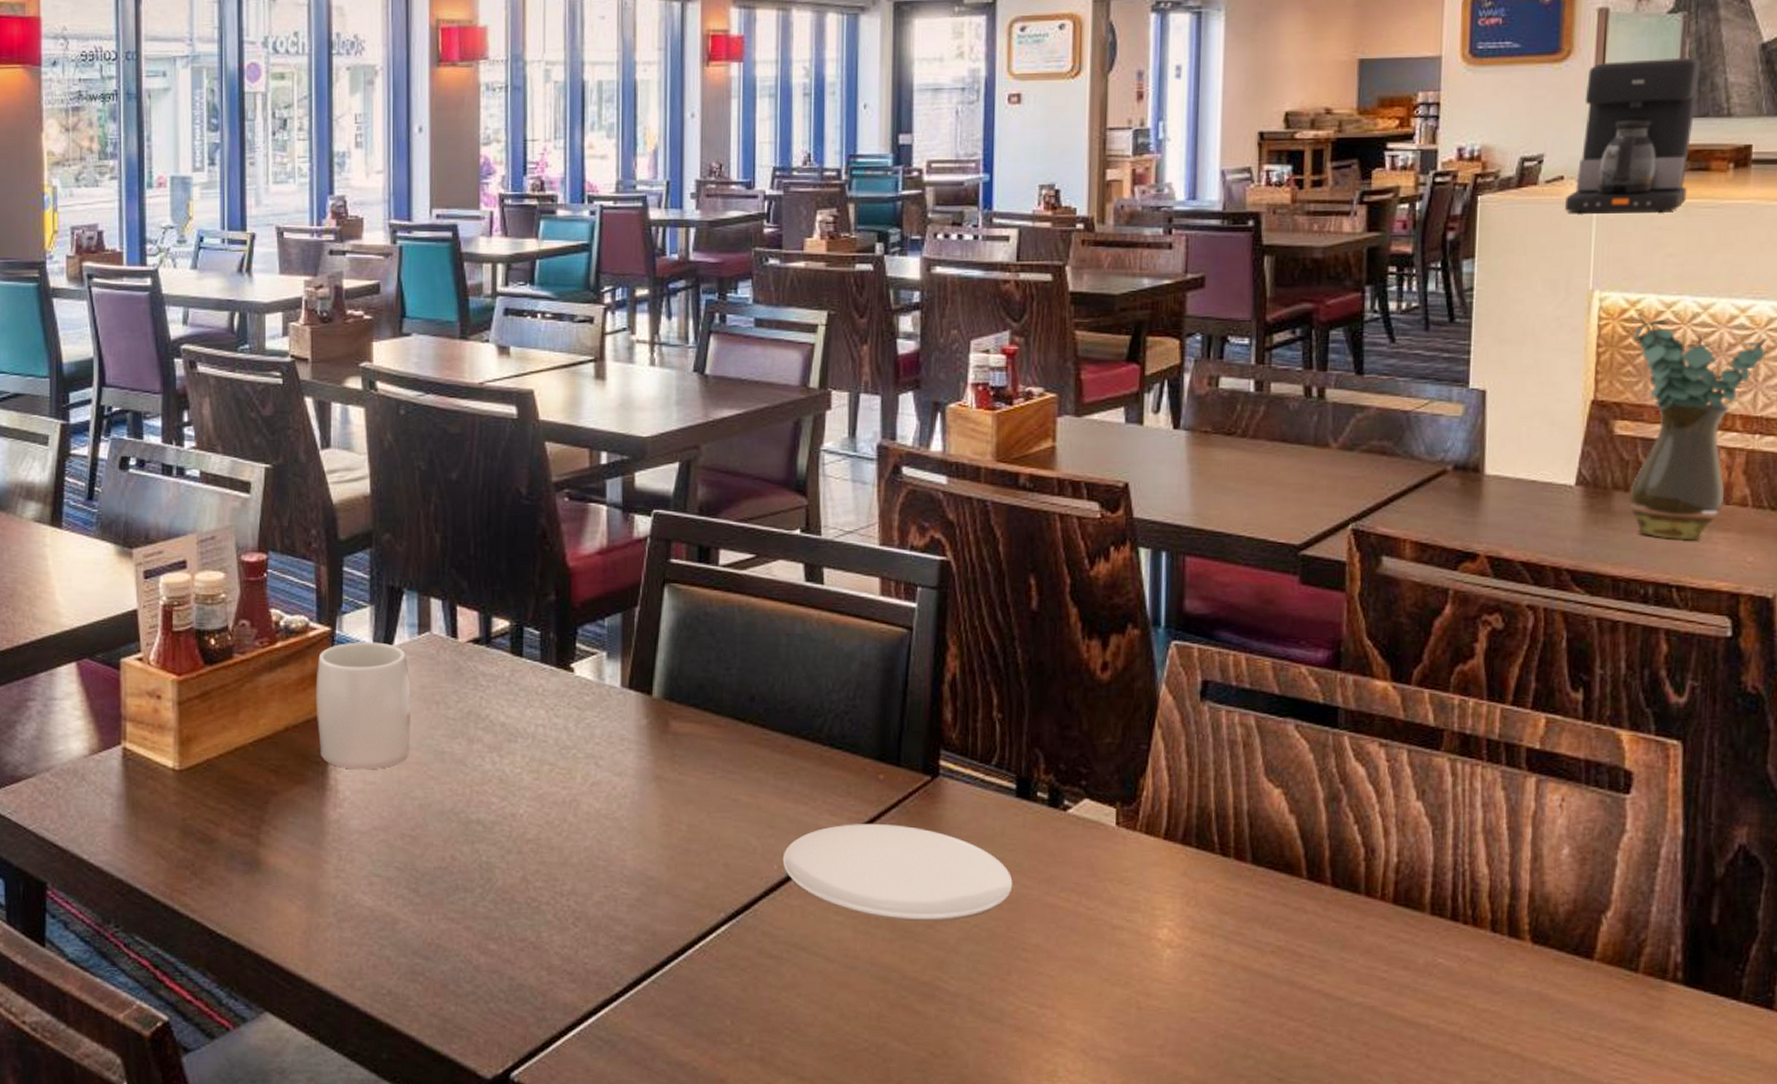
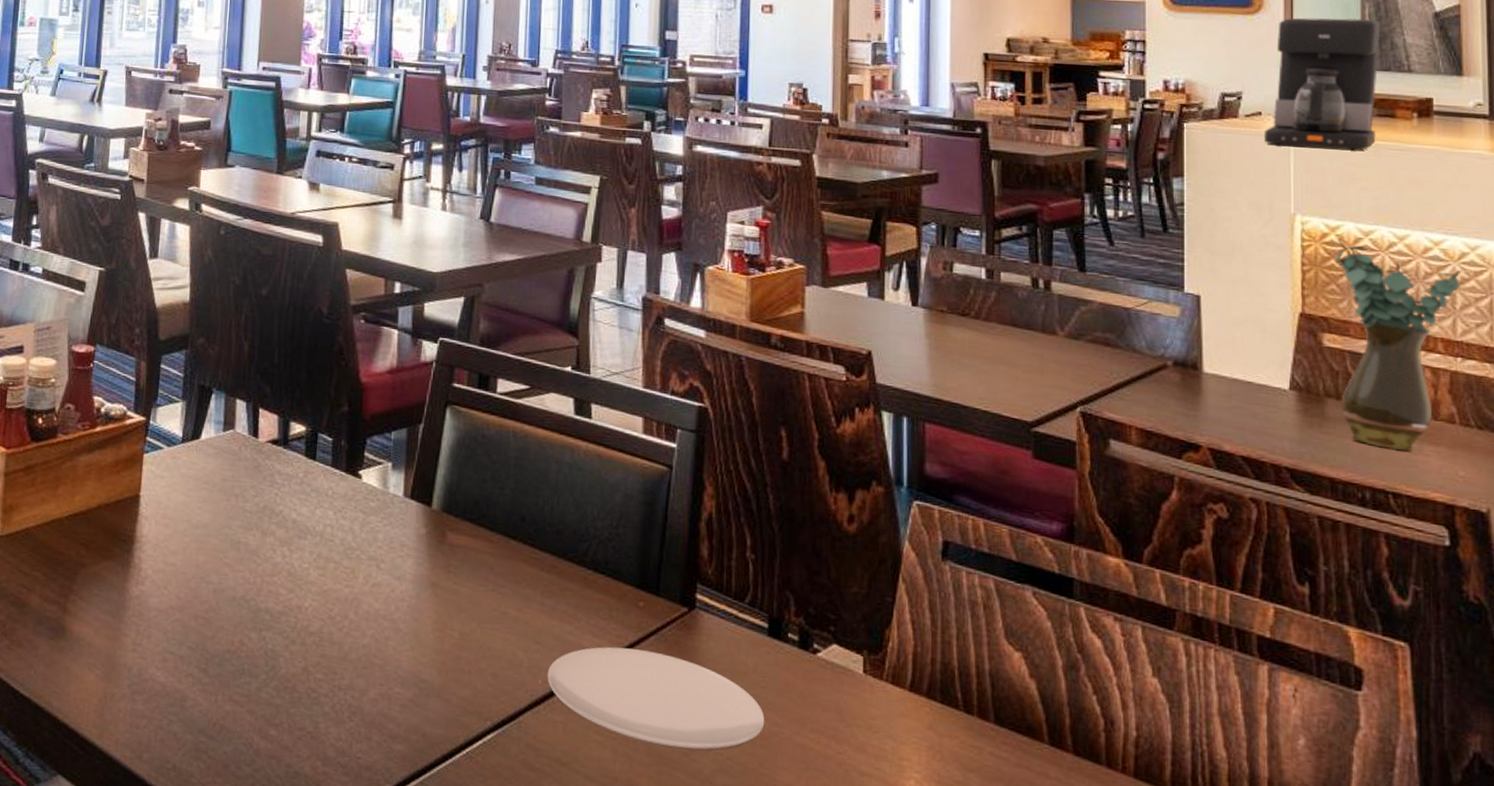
mug: present [316,642,411,770] -> none [127,432,214,552]

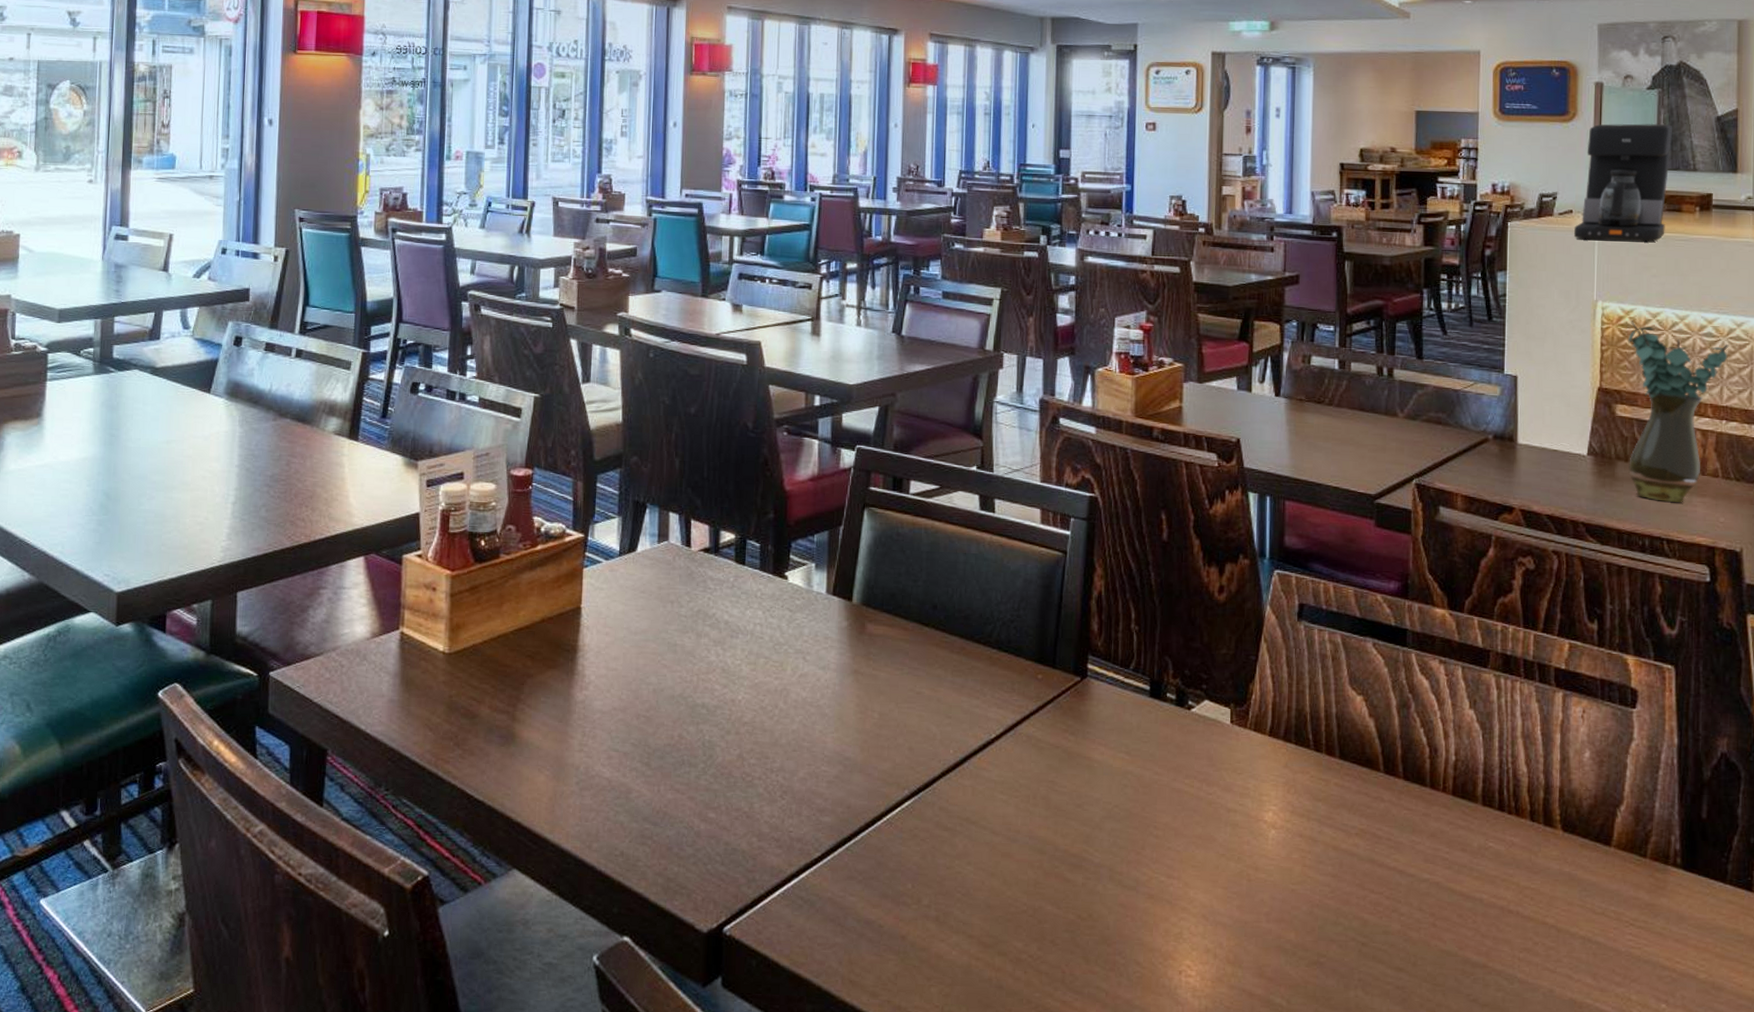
plate: present [547,646,765,752] -> none [957,716,1147,802]

